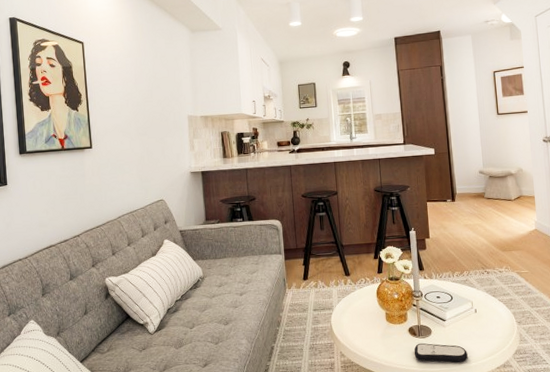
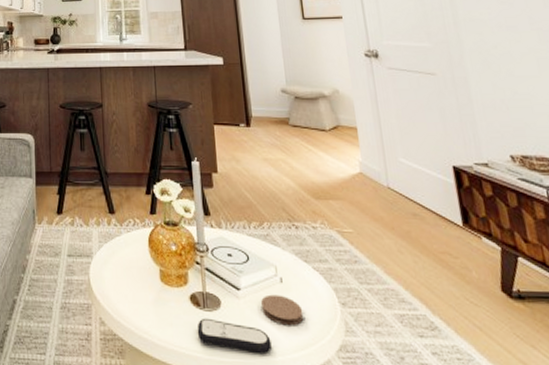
coaster: none [460,321,491,342] -> present [260,294,304,326]

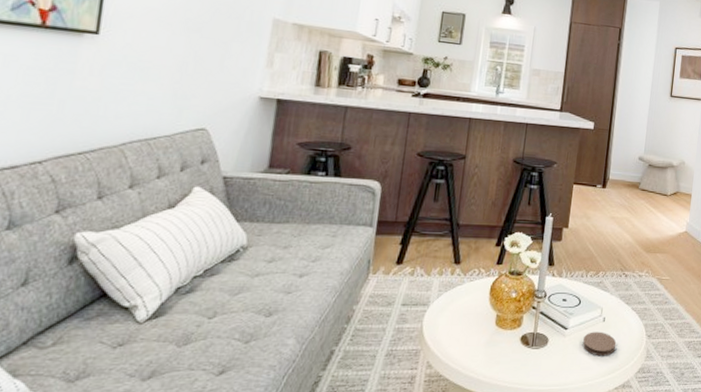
remote control: present [197,317,272,355] -> none [521,354,585,381]

